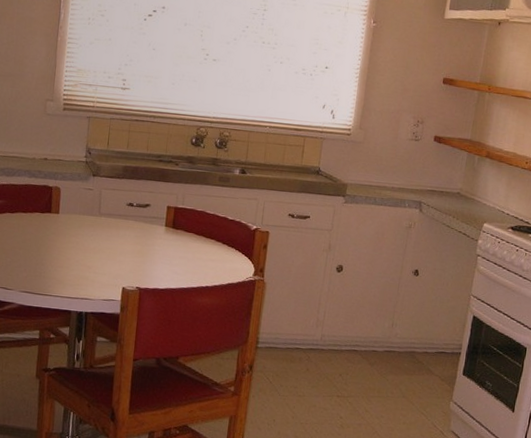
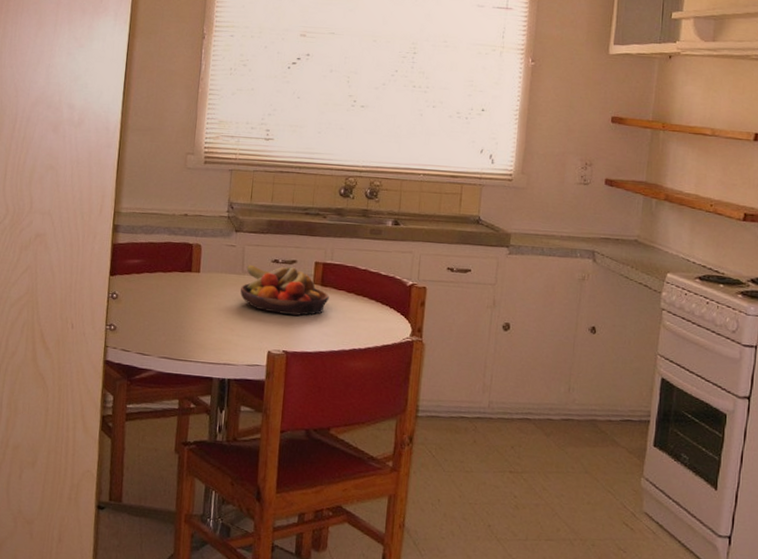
fruit bowl: none [97,208,180,256] -> present [240,265,329,316]

